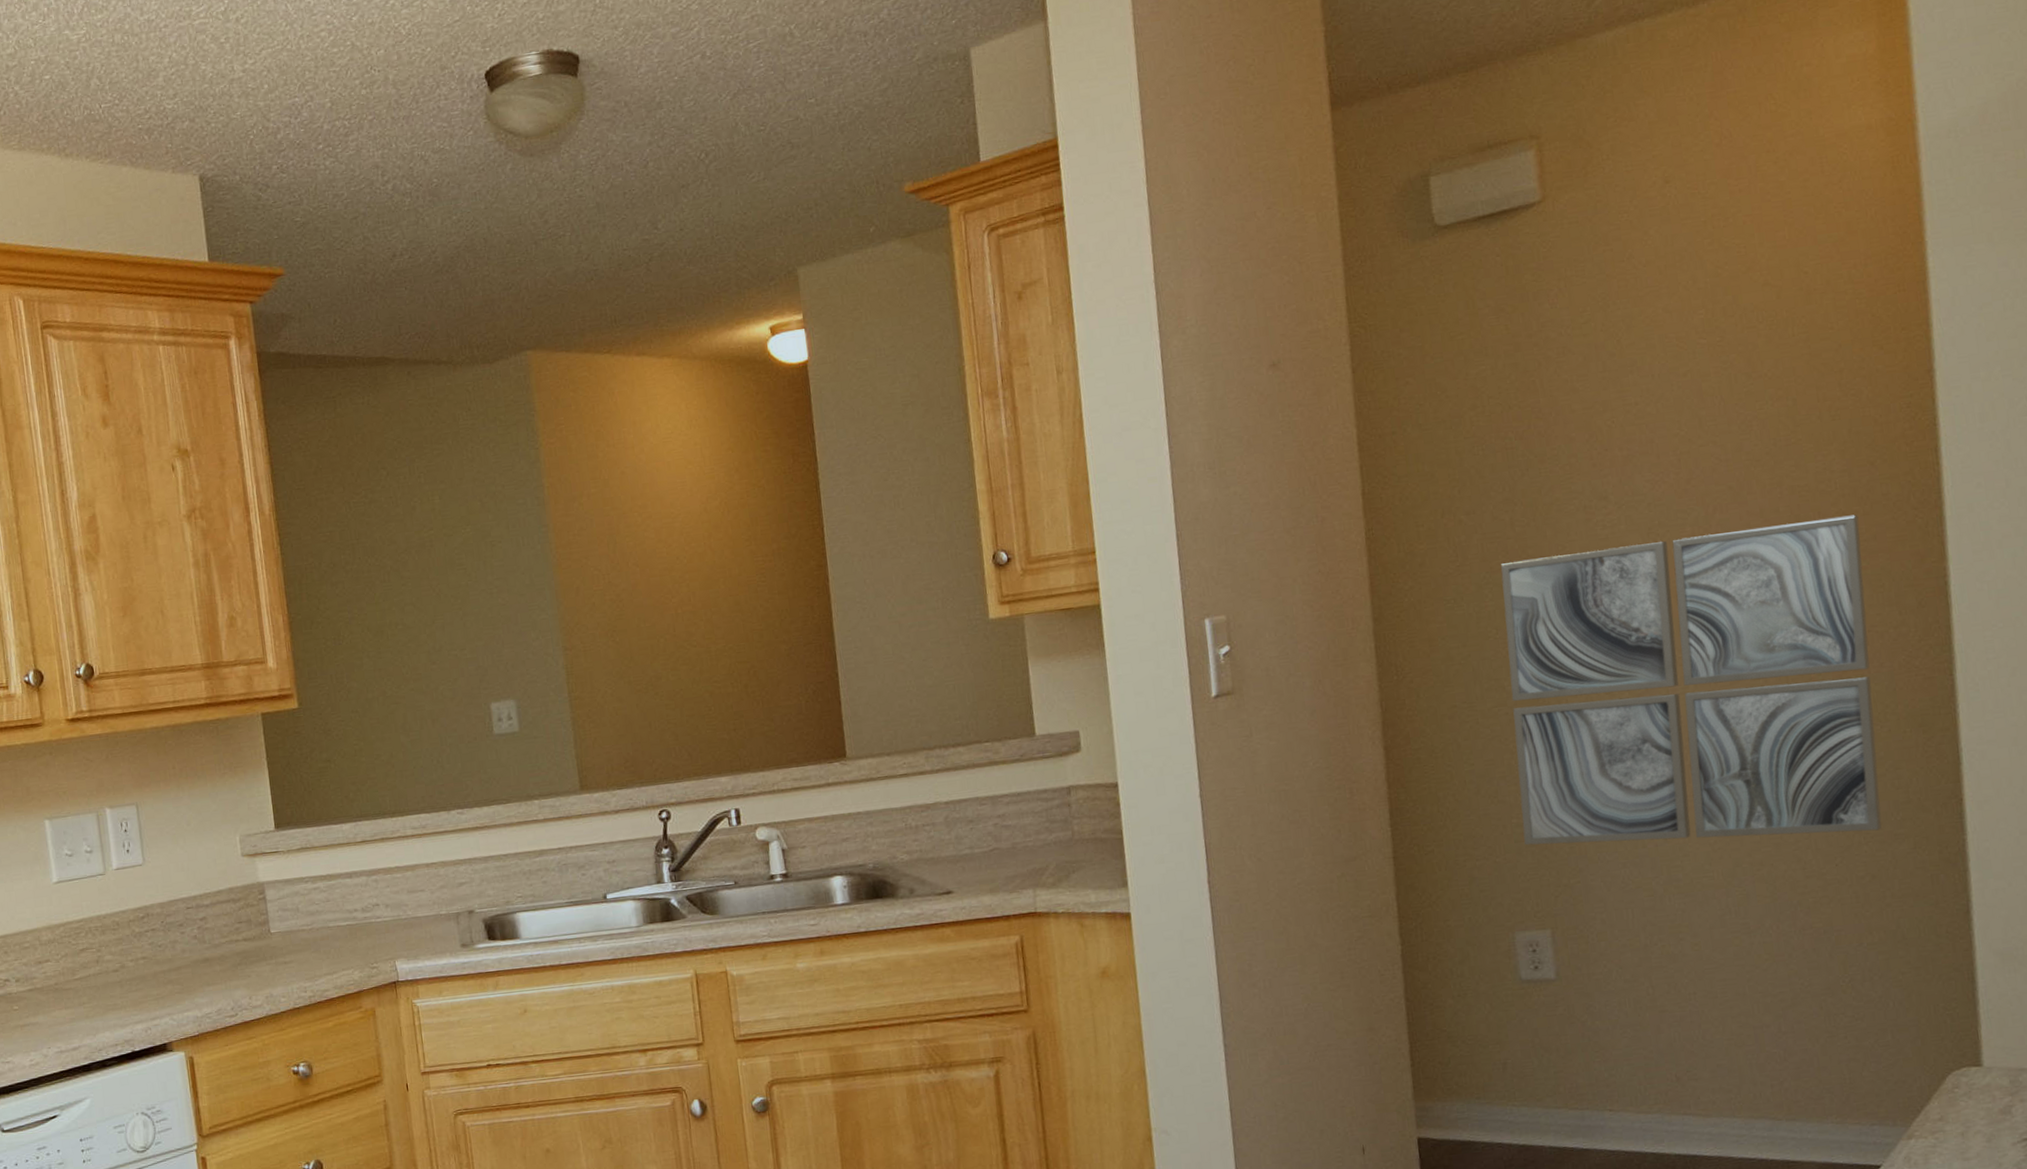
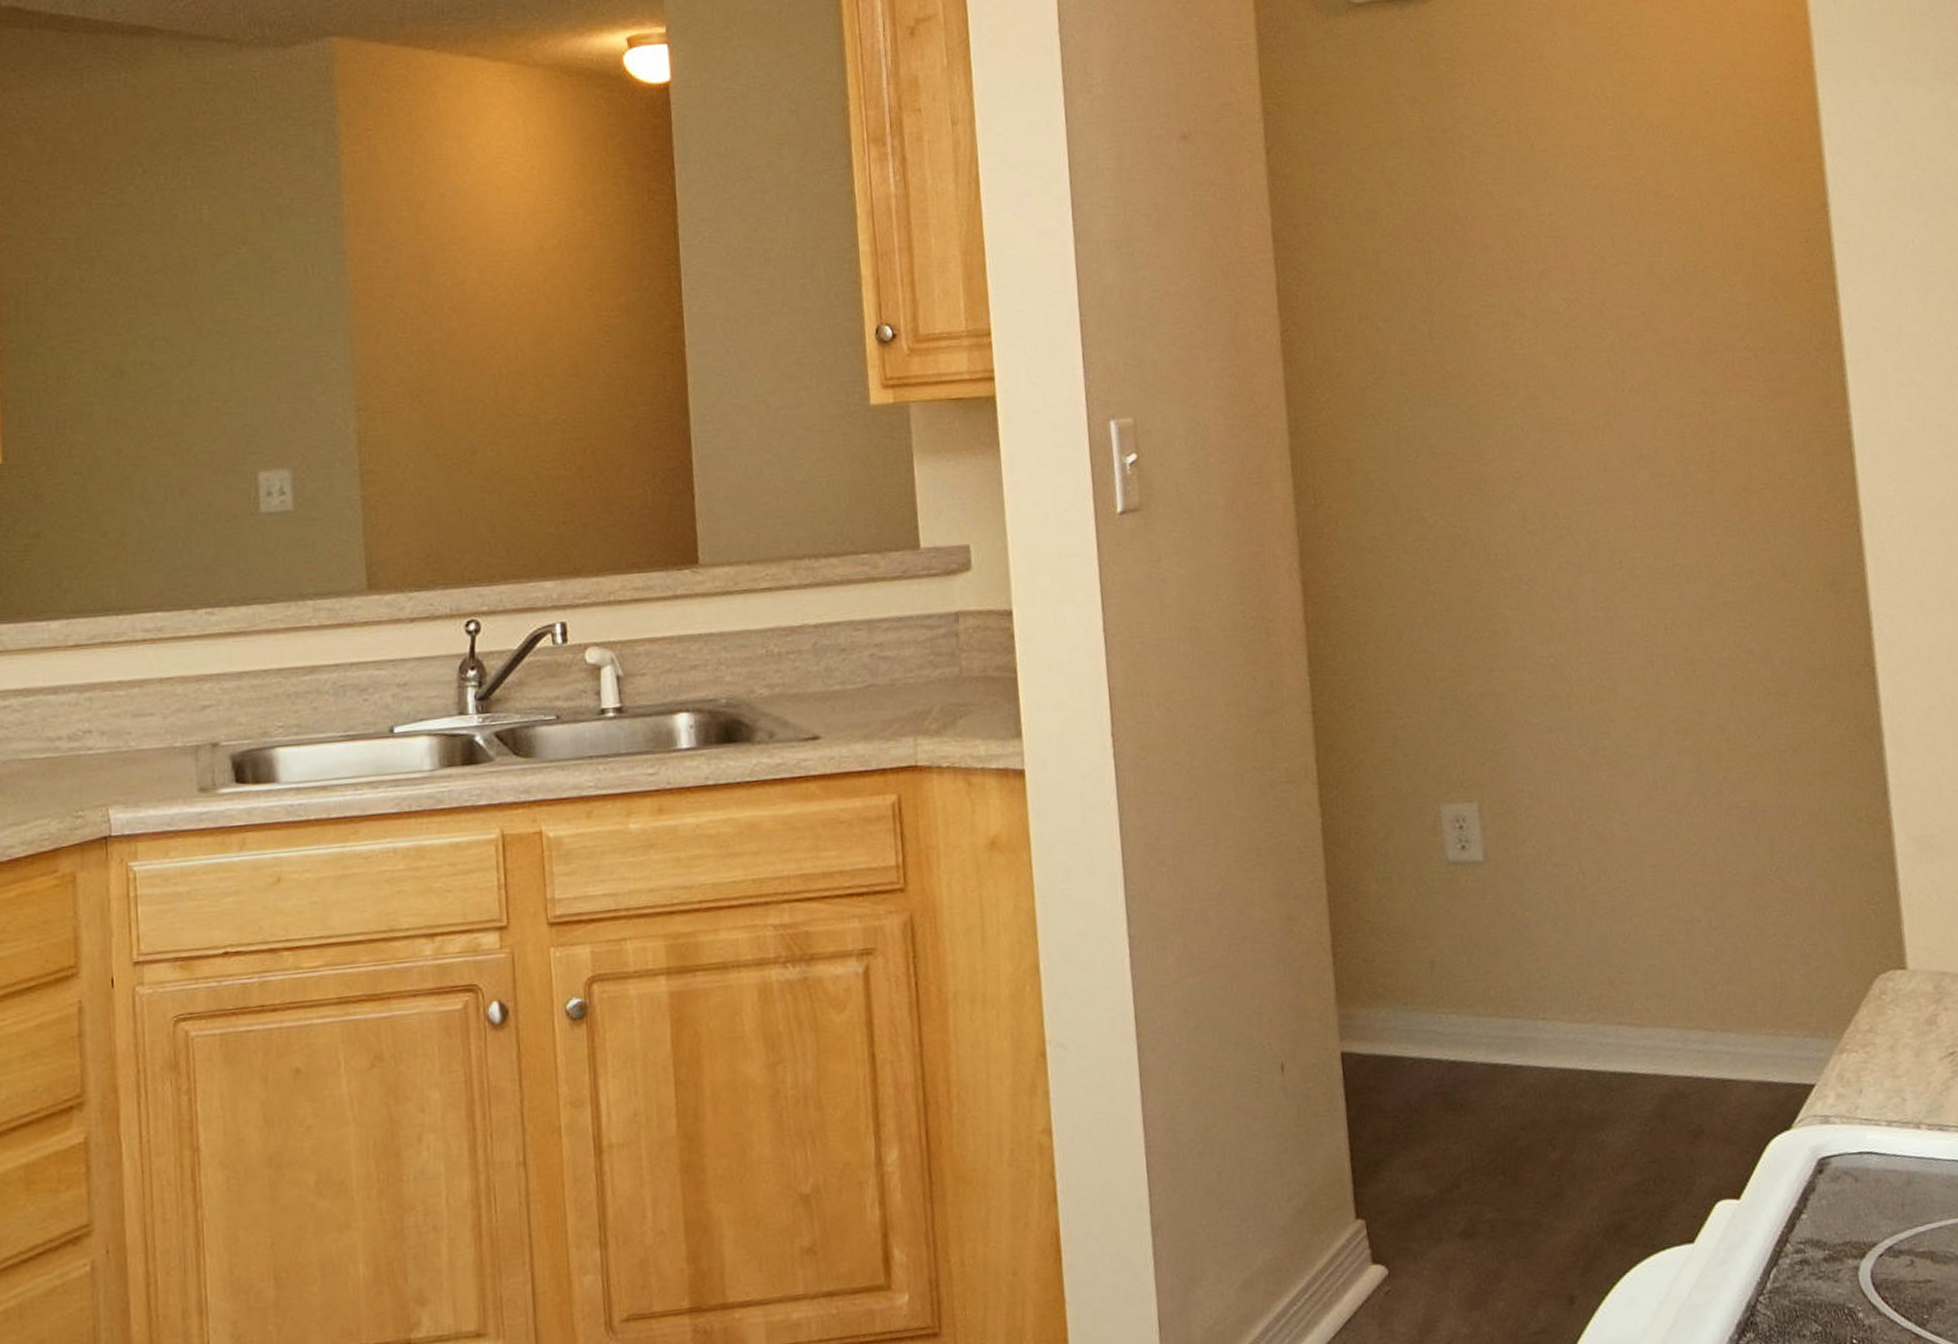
wall art: present [1500,514,1882,846] -> none [1419,351,1800,703]

